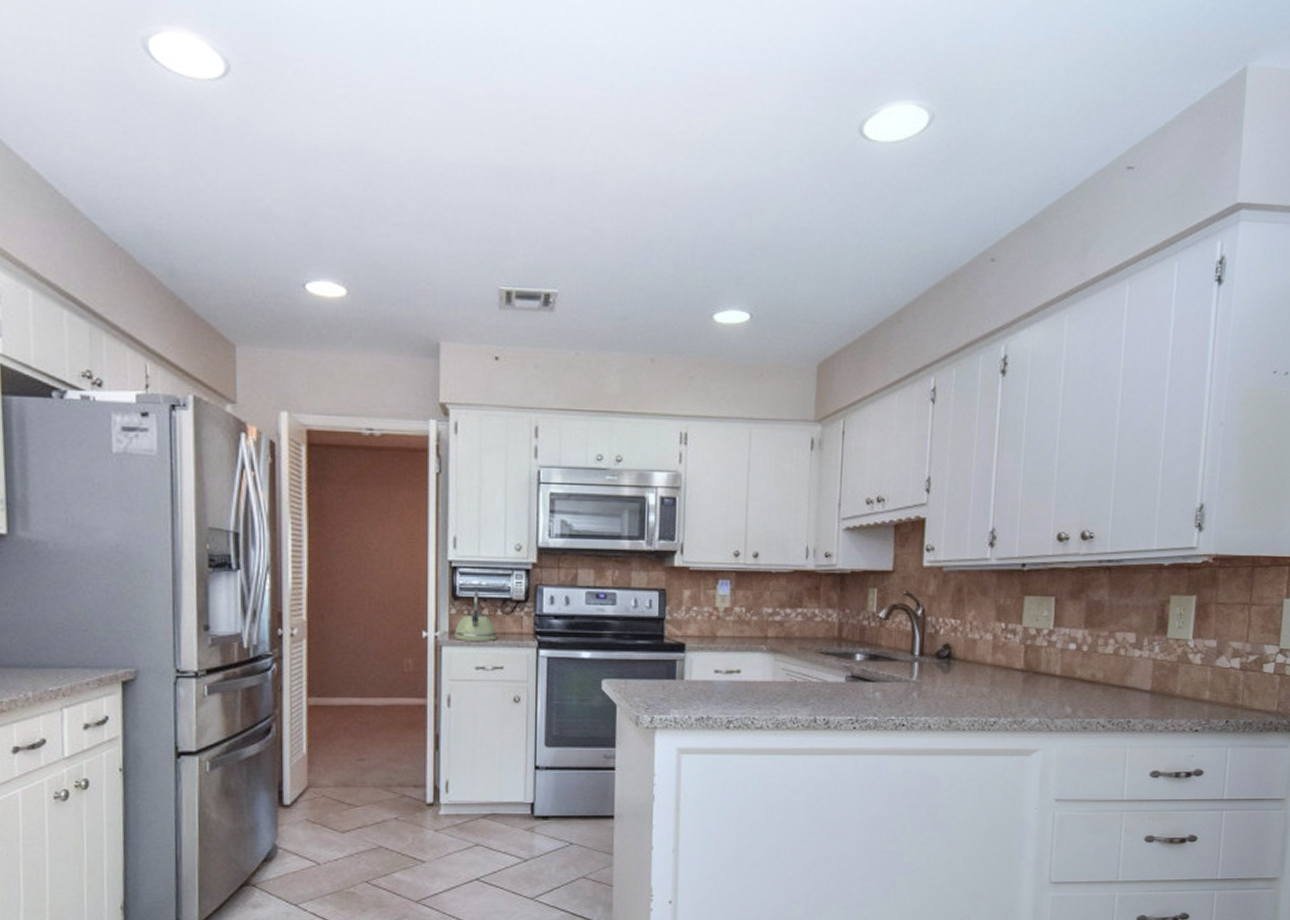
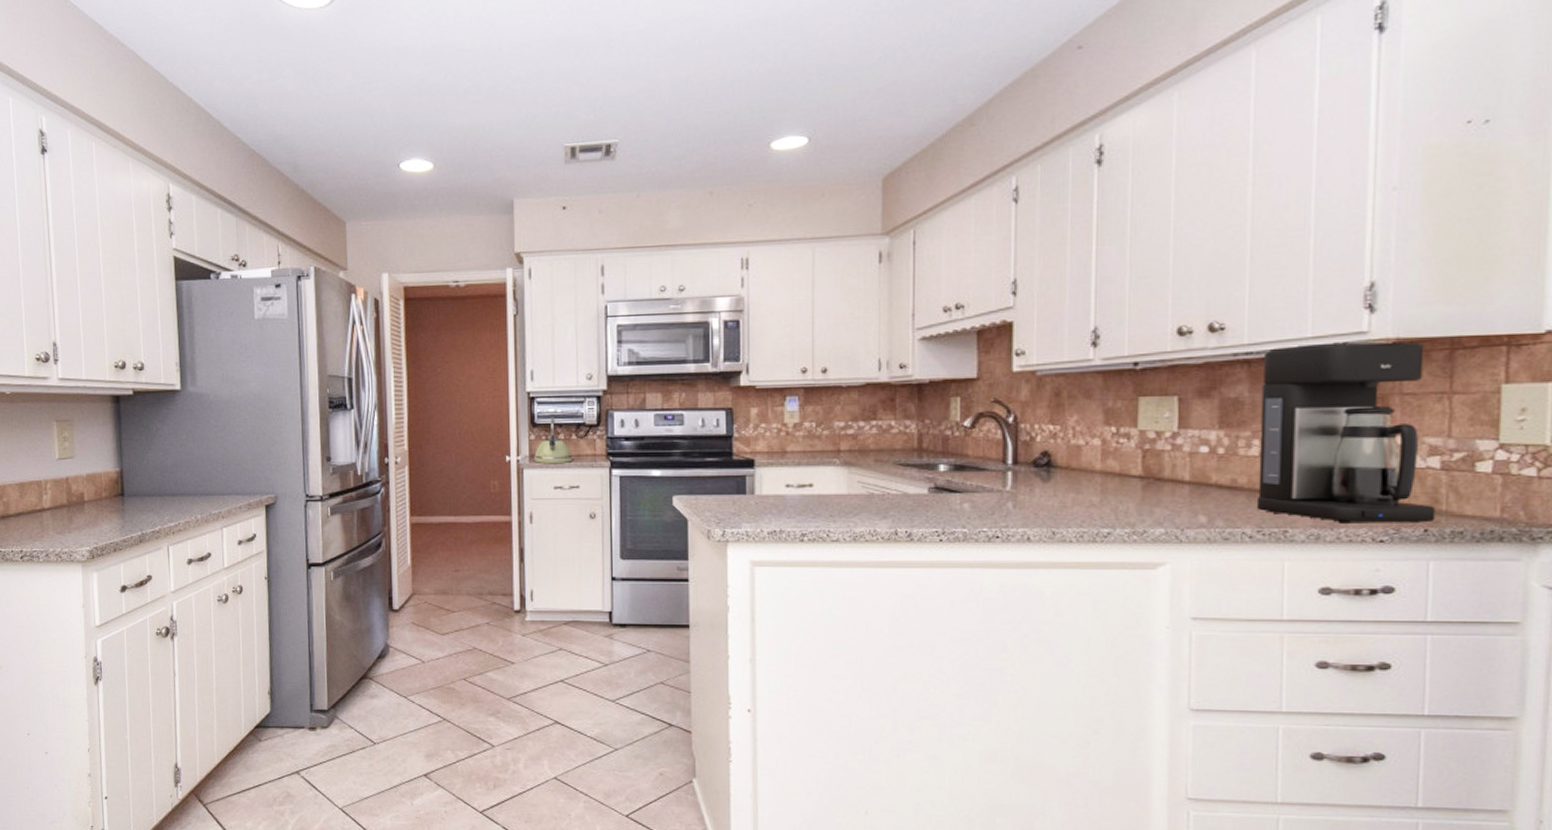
coffee maker: none [1108,556,1235,715] -> present [1256,341,1436,523]

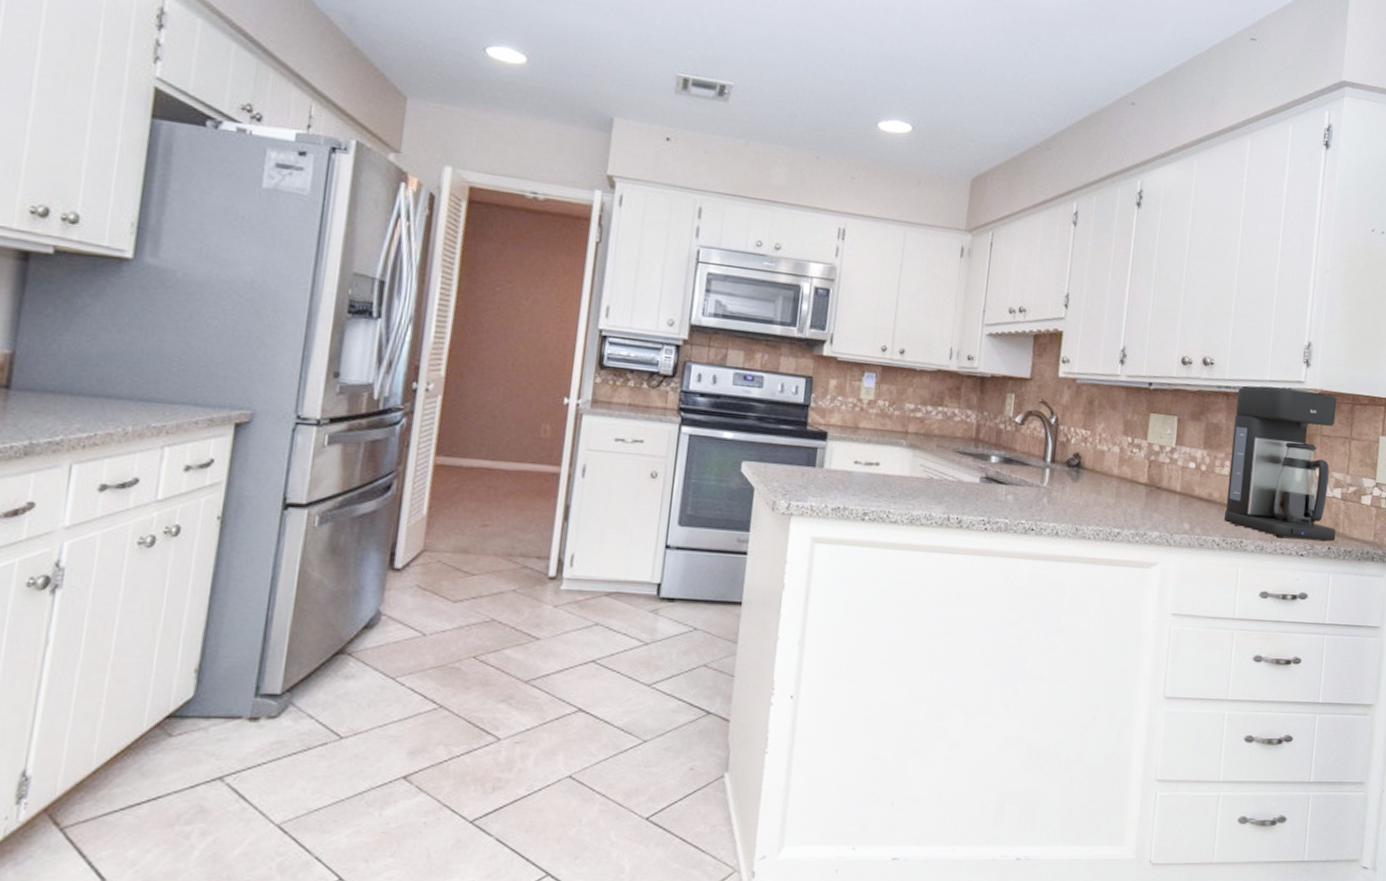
kettle: present [533,417,573,465] -> none [595,361,641,415]

